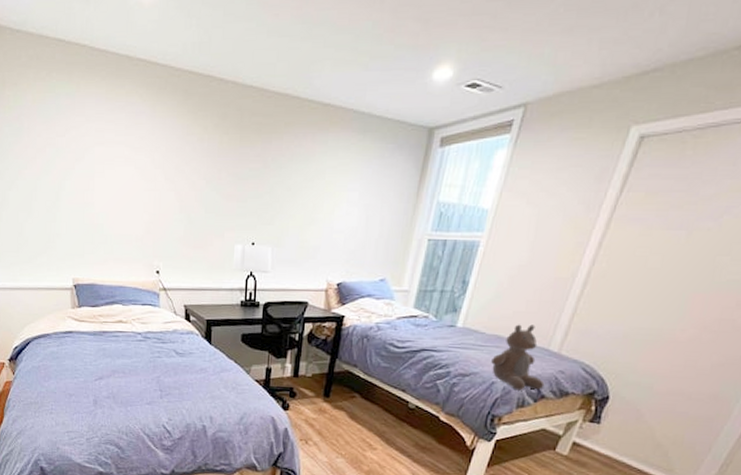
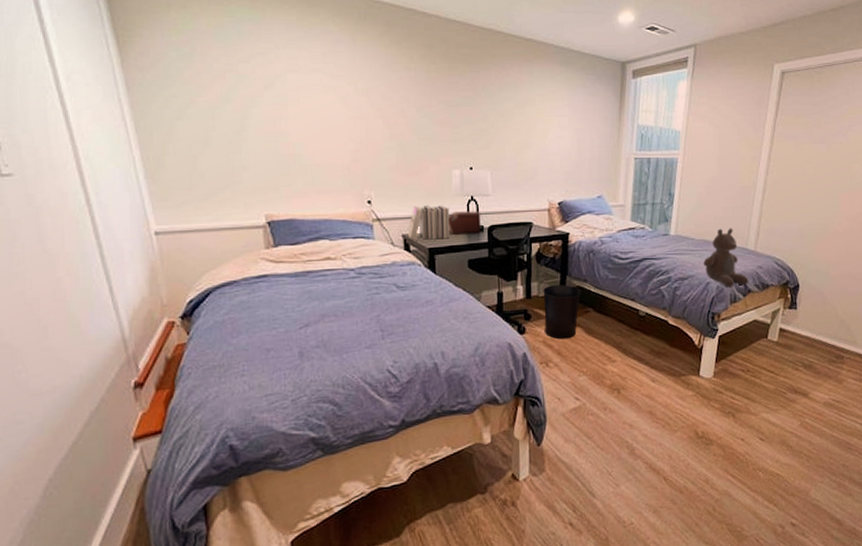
books: none [188,278,229,312] -> present [407,205,450,240]
sewing box: none [225,286,257,310] -> present [448,211,481,235]
waste bin: none [308,367,350,421] -> present [543,285,581,340]

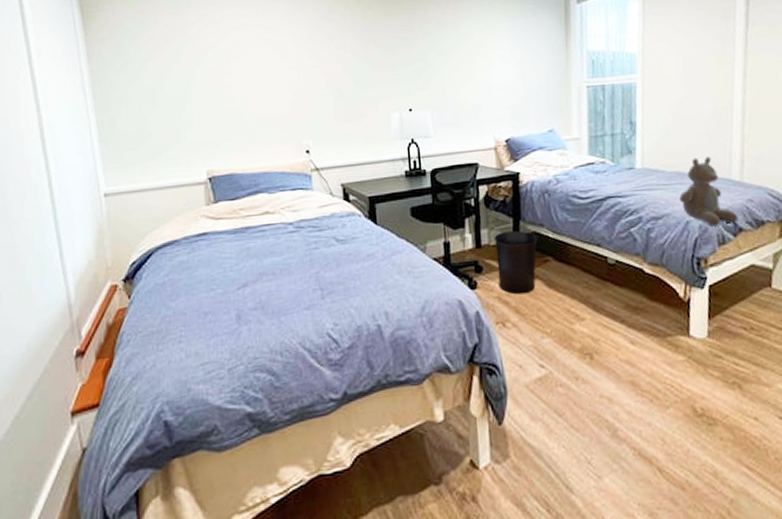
books: present [407,205,450,240] -> none [346,150,390,189]
sewing box: present [448,211,481,235] -> none [388,154,423,181]

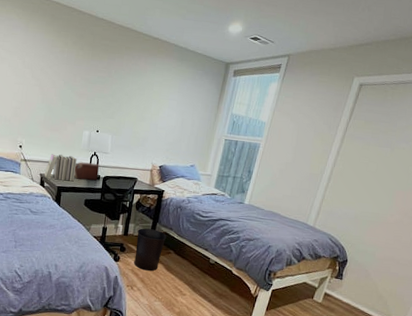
books: none [346,150,390,189] -> present [44,154,77,182]
sewing box: none [388,154,423,181] -> present [73,162,99,181]
stuffed animal: present [679,156,739,227] -> none [268,204,305,253]

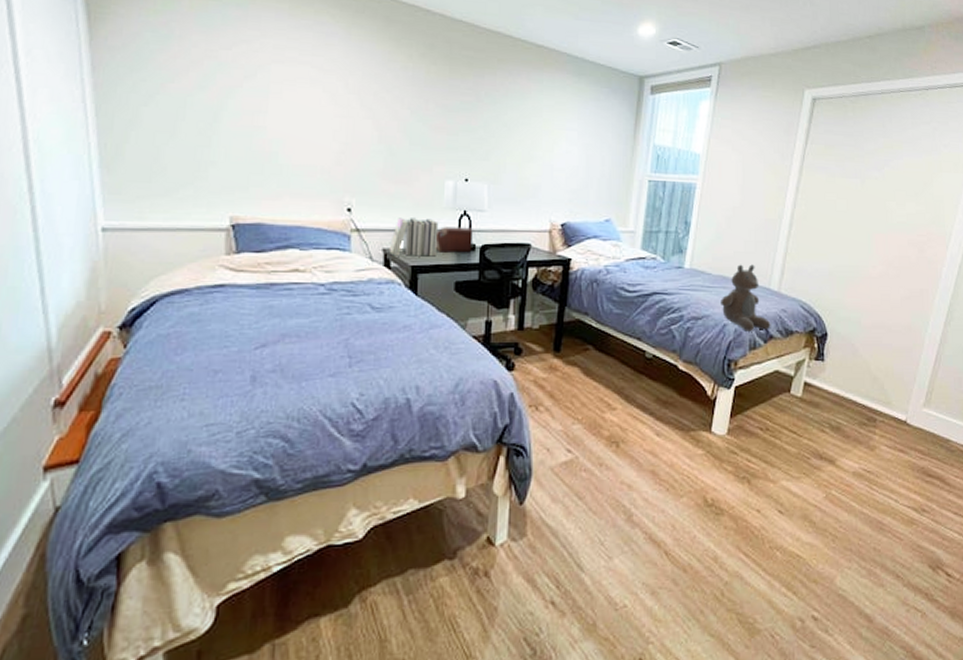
waste bin: present [134,228,167,271] -> none [537,317,581,380]
stuffed animal: none [268,204,305,253] -> present [721,264,771,332]

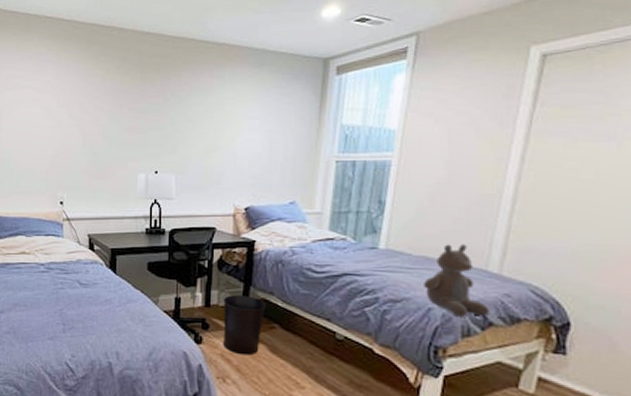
books: present [388,217,439,257] -> none [92,207,133,241]
sewing box: present [435,227,473,253] -> none [130,214,162,237]
waste bin: none [537,317,581,380] -> present [223,295,267,355]

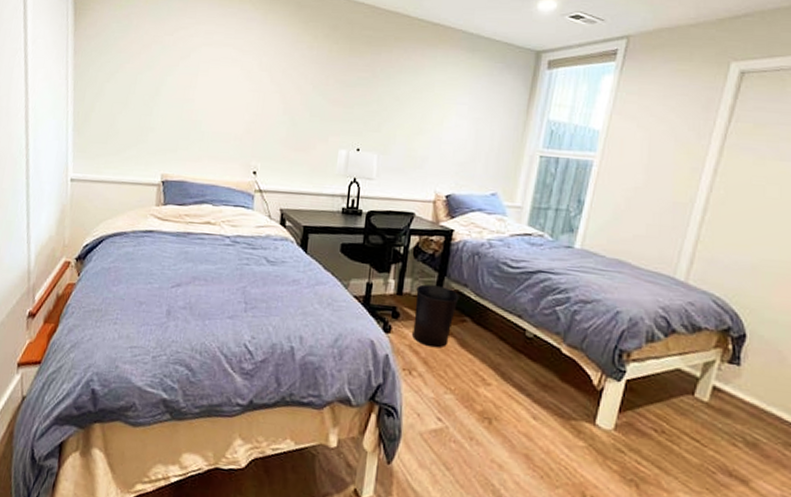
stuffed animal: present [424,244,490,317] -> none [614,248,674,323]

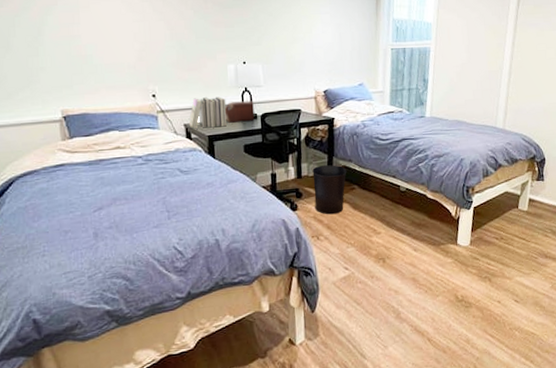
books: none [285,181,331,219] -> present [188,97,227,129]
sewing box: none [325,192,361,218] -> present [224,101,255,123]

